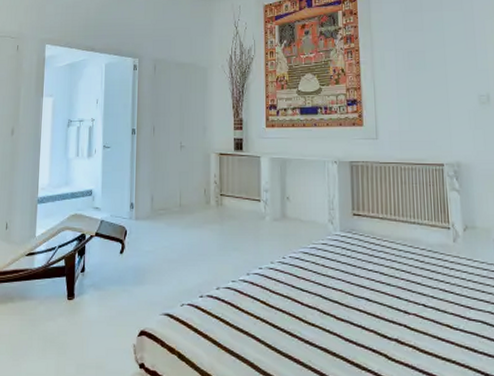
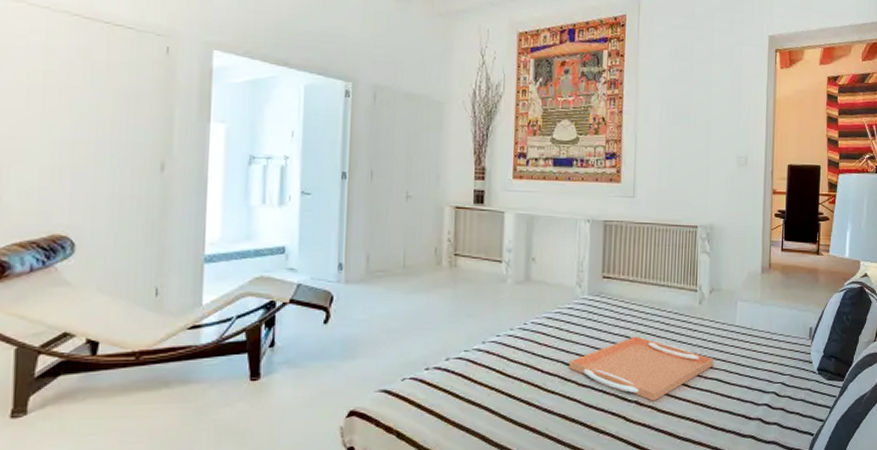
serving tray: none [327,273,477,341] -> present [569,336,714,401]

